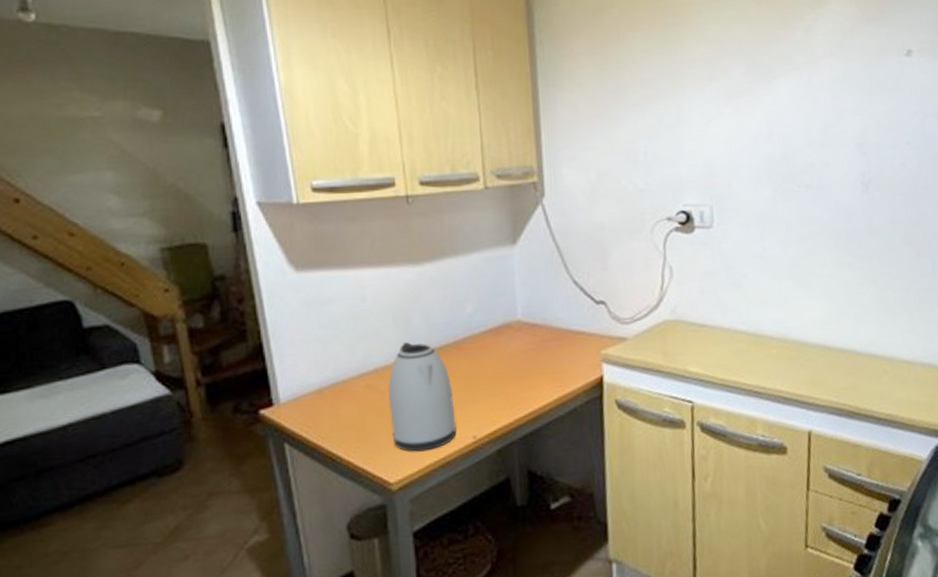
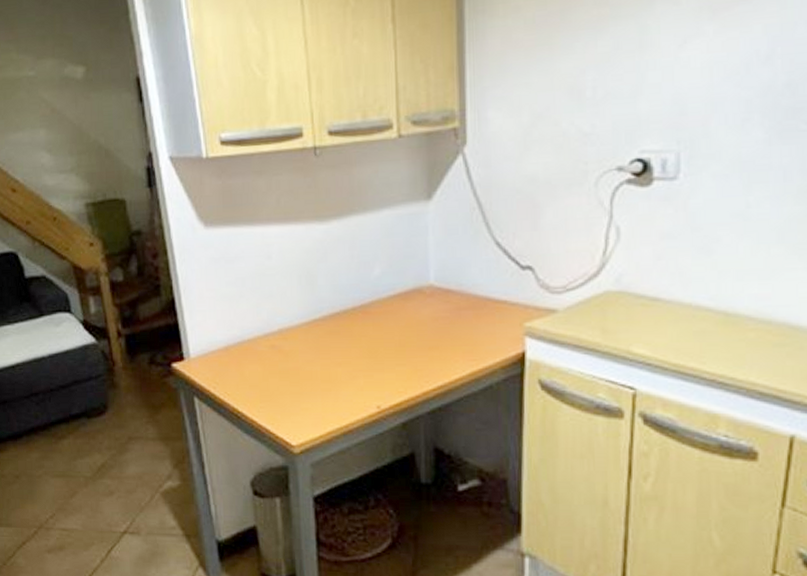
kettle: present [388,342,456,452] -> none [292,304,360,417]

